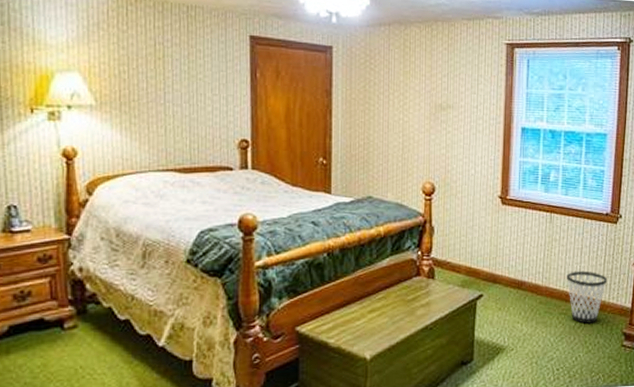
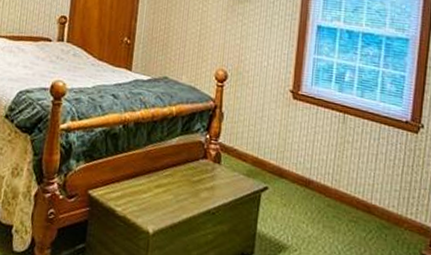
wastebasket: present [567,270,608,324] -> none [359,177,406,238]

